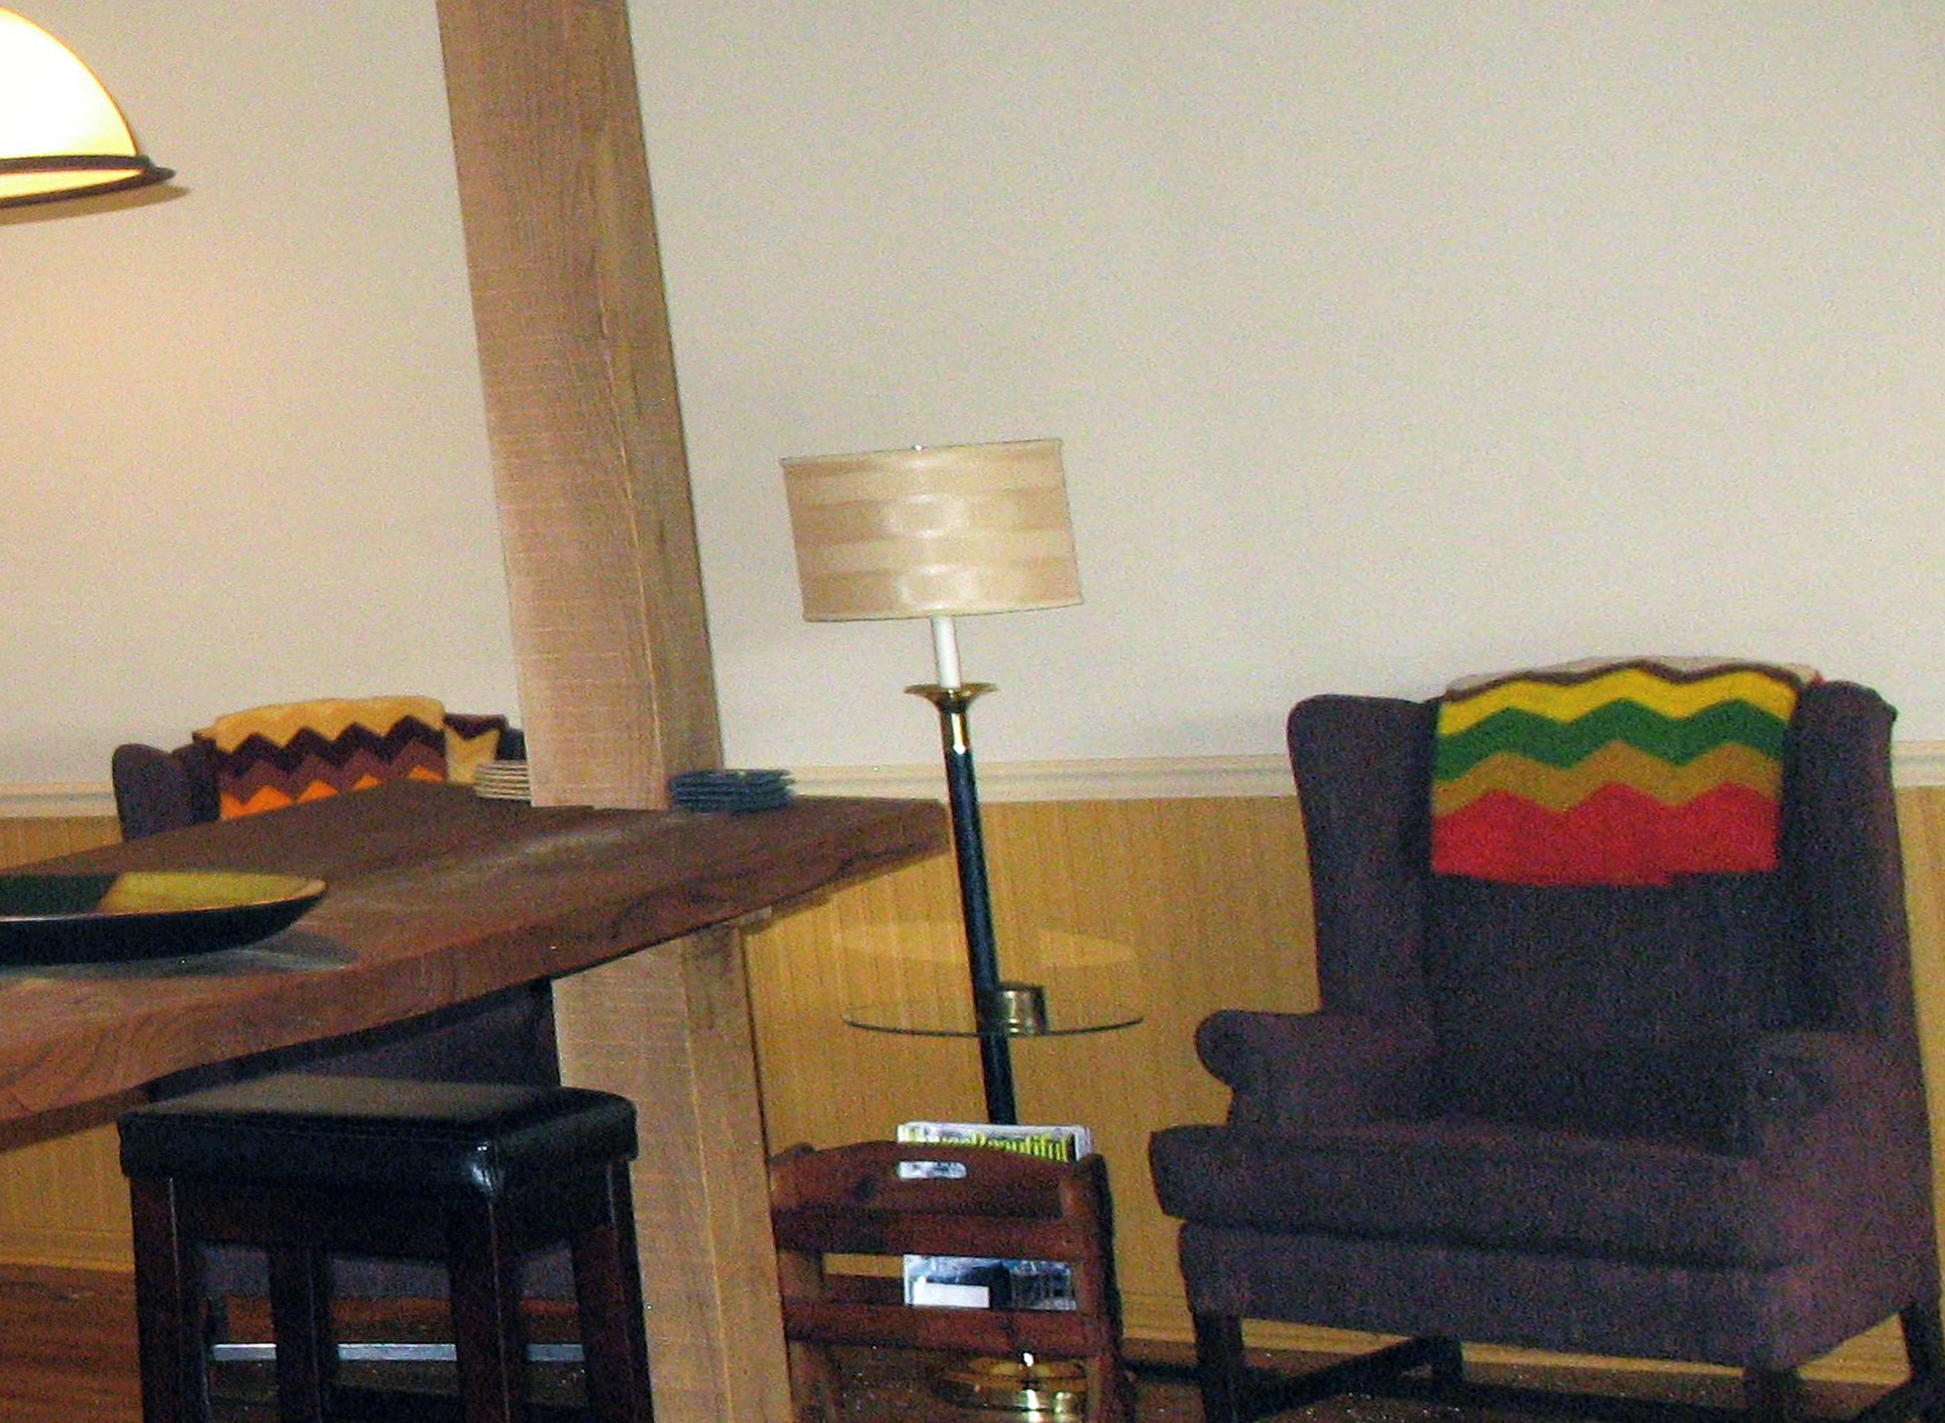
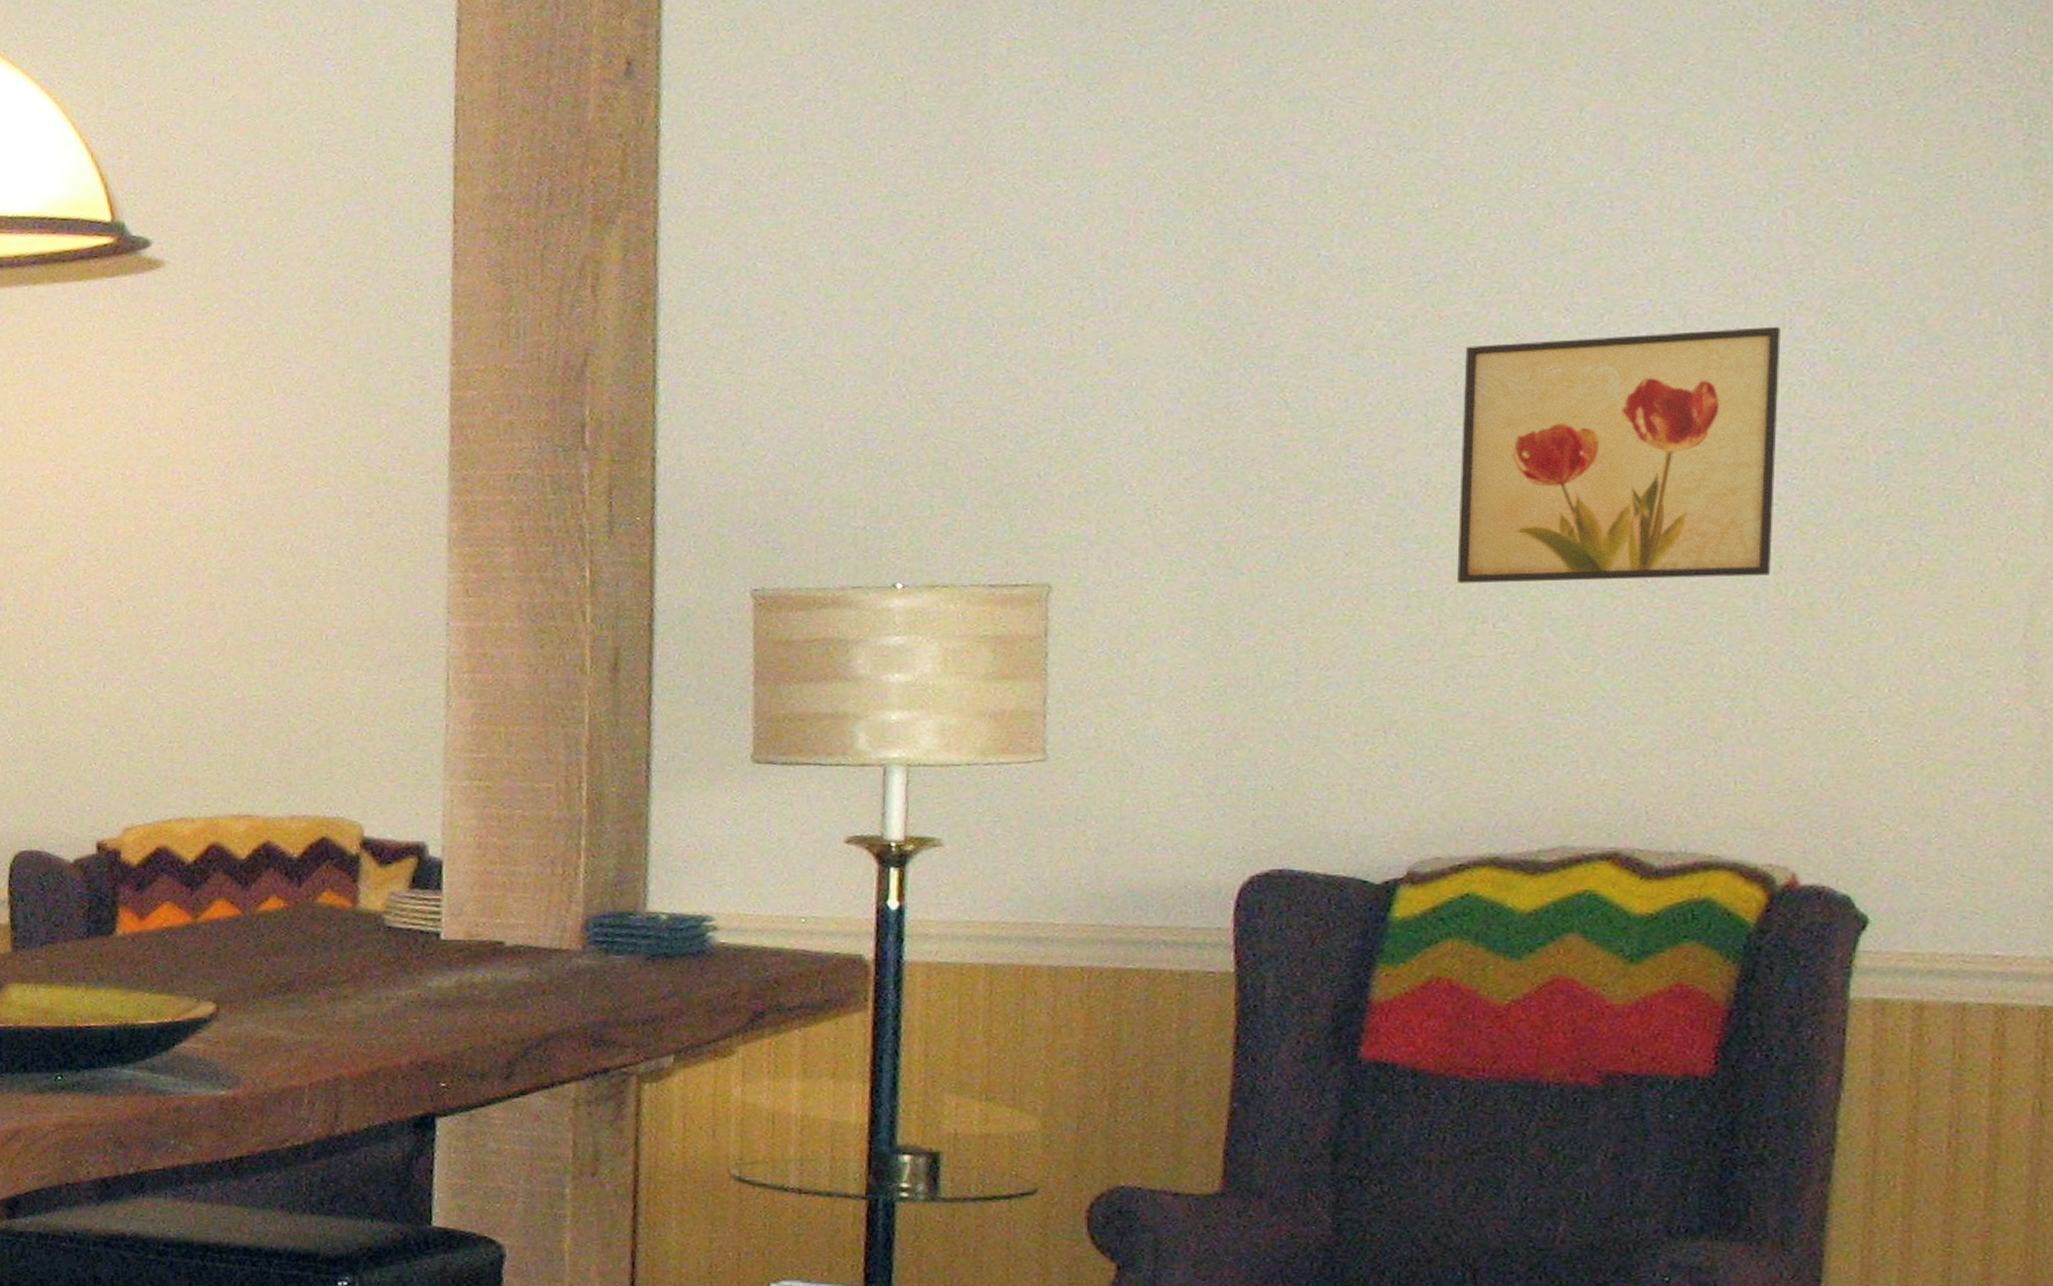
wall art: none [1413,161,1740,415] -> present [1457,326,1781,583]

